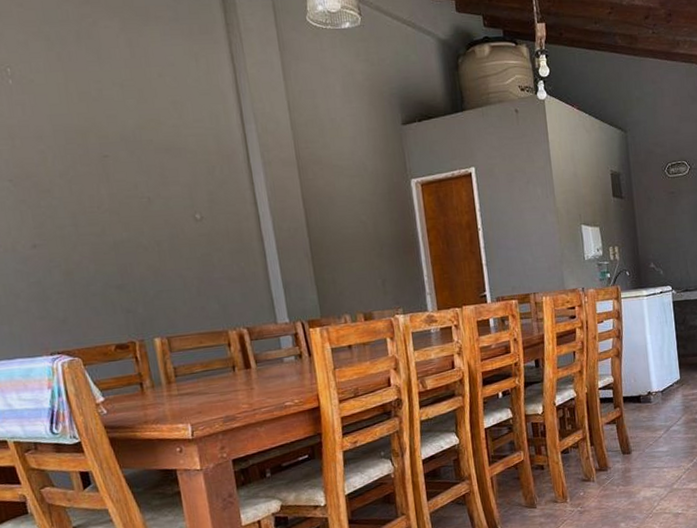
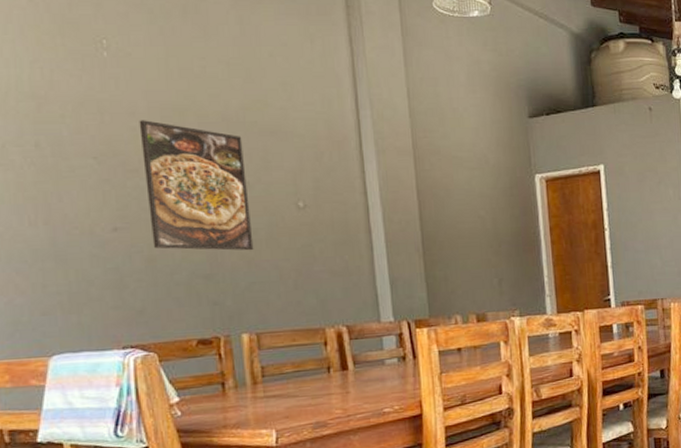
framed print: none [46,143,159,263] -> present [139,120,254,251]

